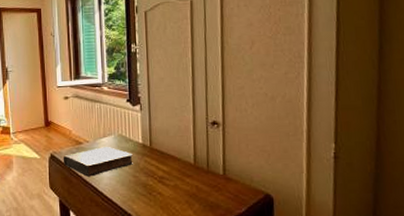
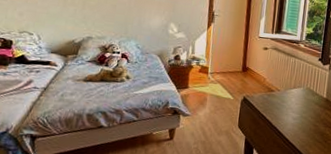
book: present [63,146,134,177] -> none [254,96,317,122]

